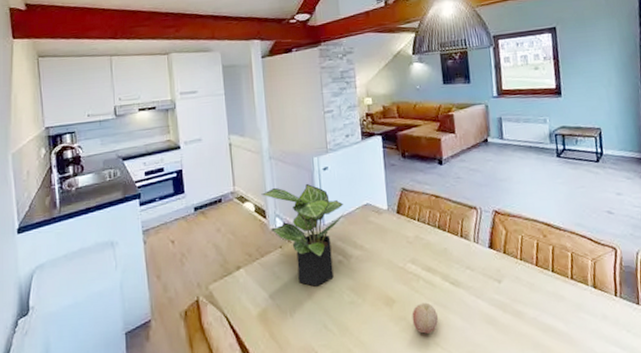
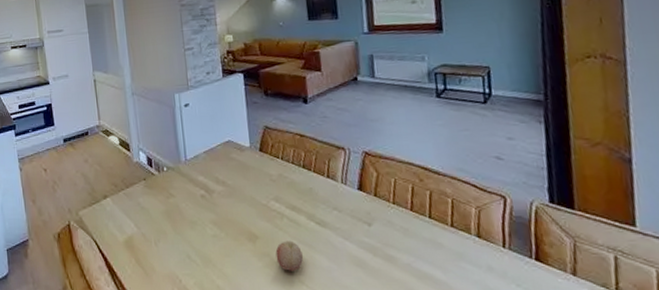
potted plant: present [261,183,345,287] -> none [125,119,207,218]

